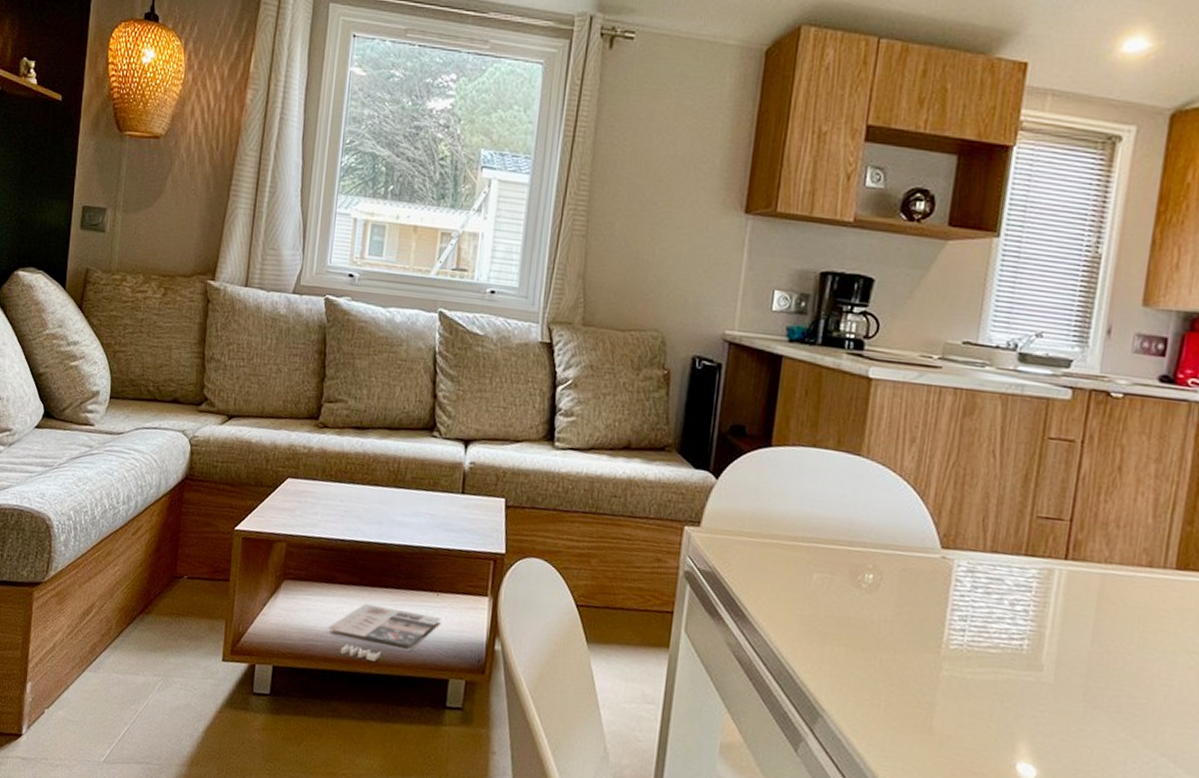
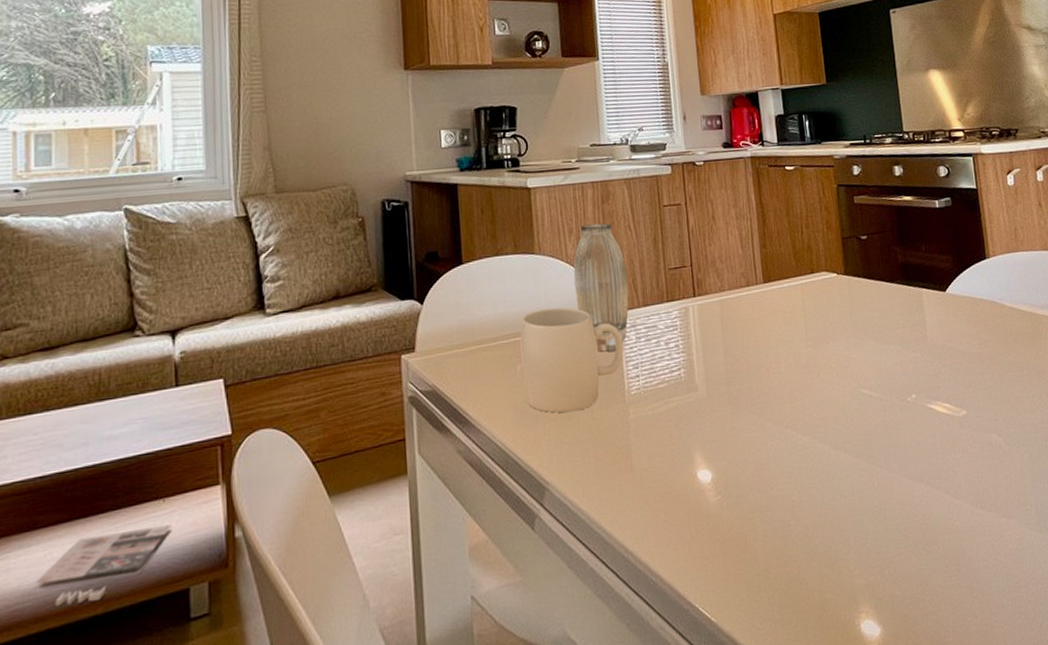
mug: none [816,520,954,646] -> present [519,307,624,414]
vase: none [901,436,979,593] -> present [573,223,629,352]

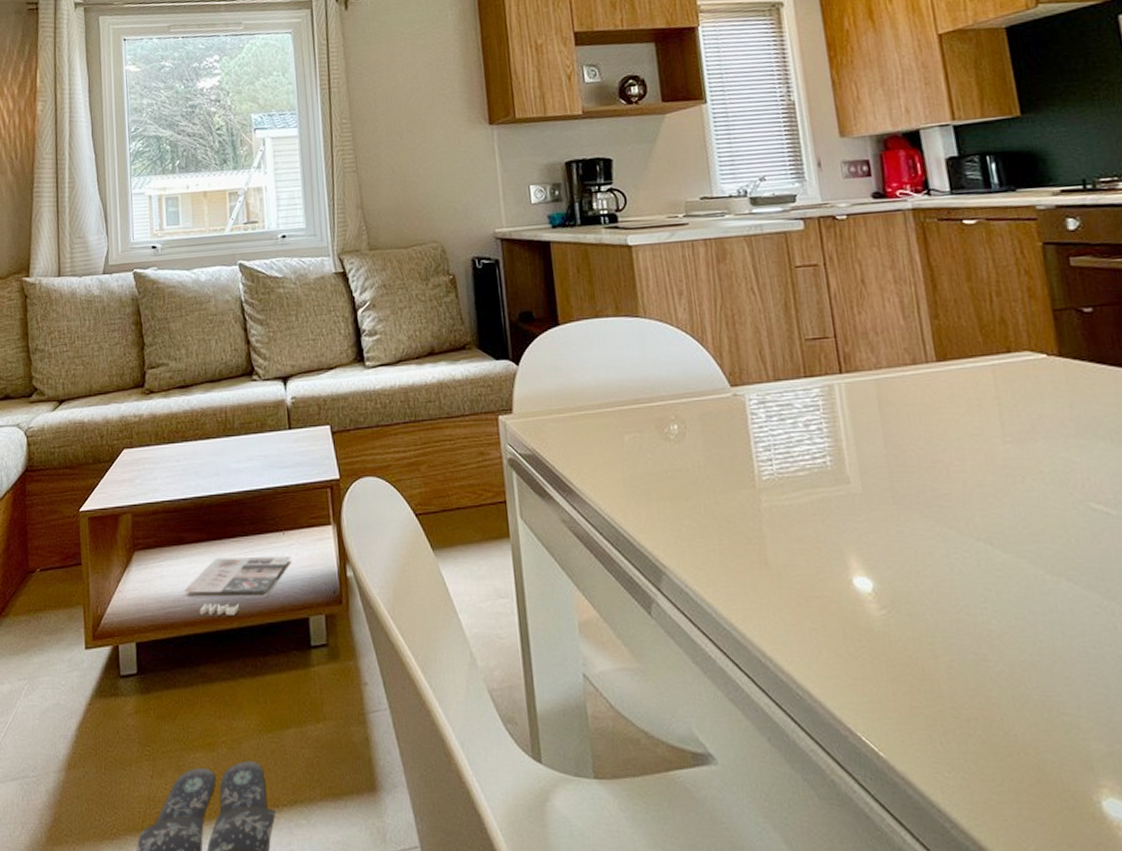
mug: present [519,307,624,414] -> none [625,377,752,493]
vase: present [573,223,629,352] -> none [685,285,756,429]

